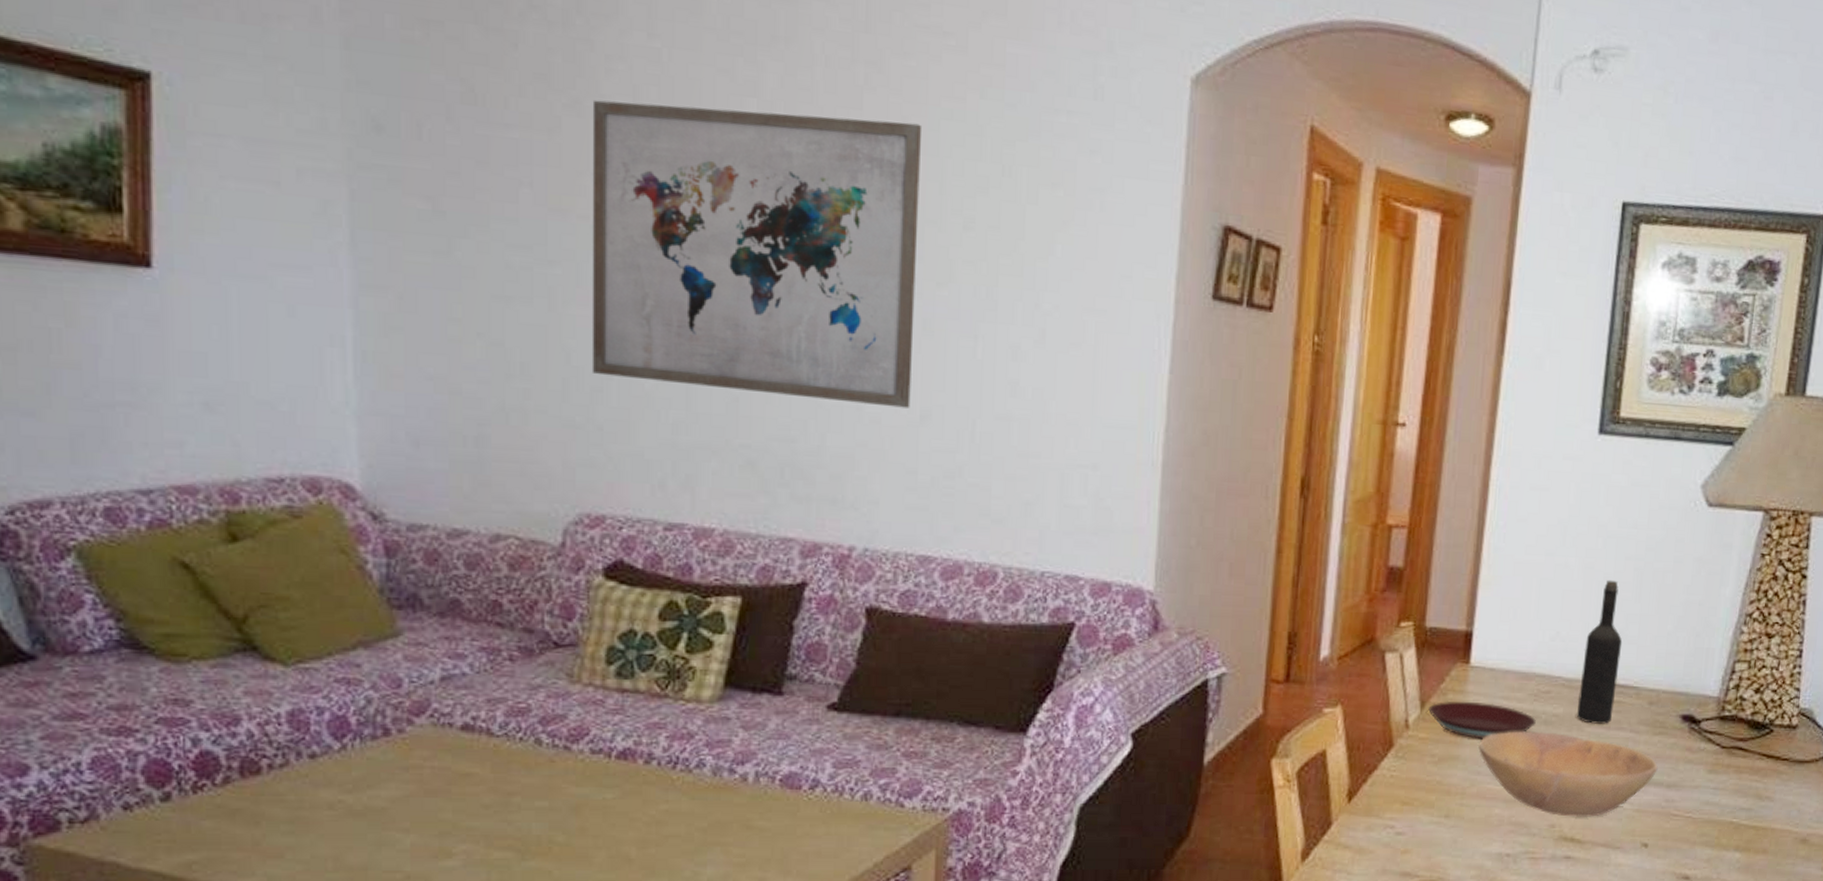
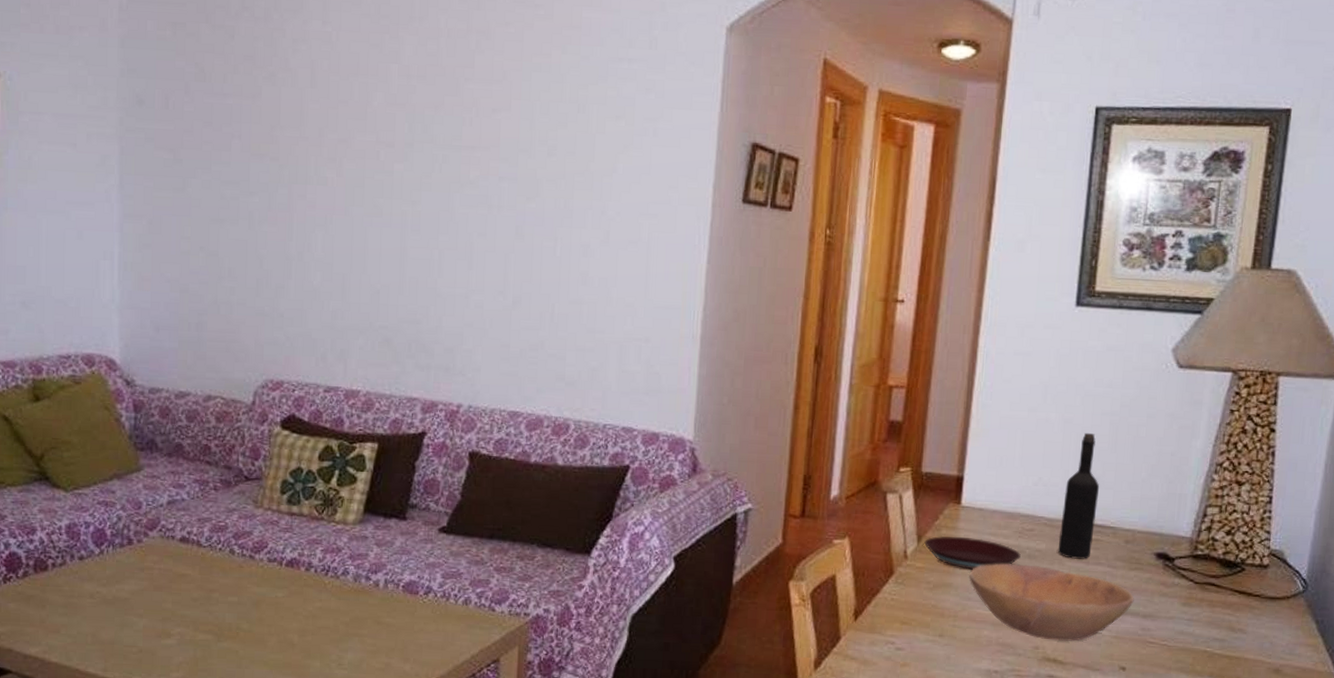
wall art: present [591,99,923,408] -> none [277,72,518,296]

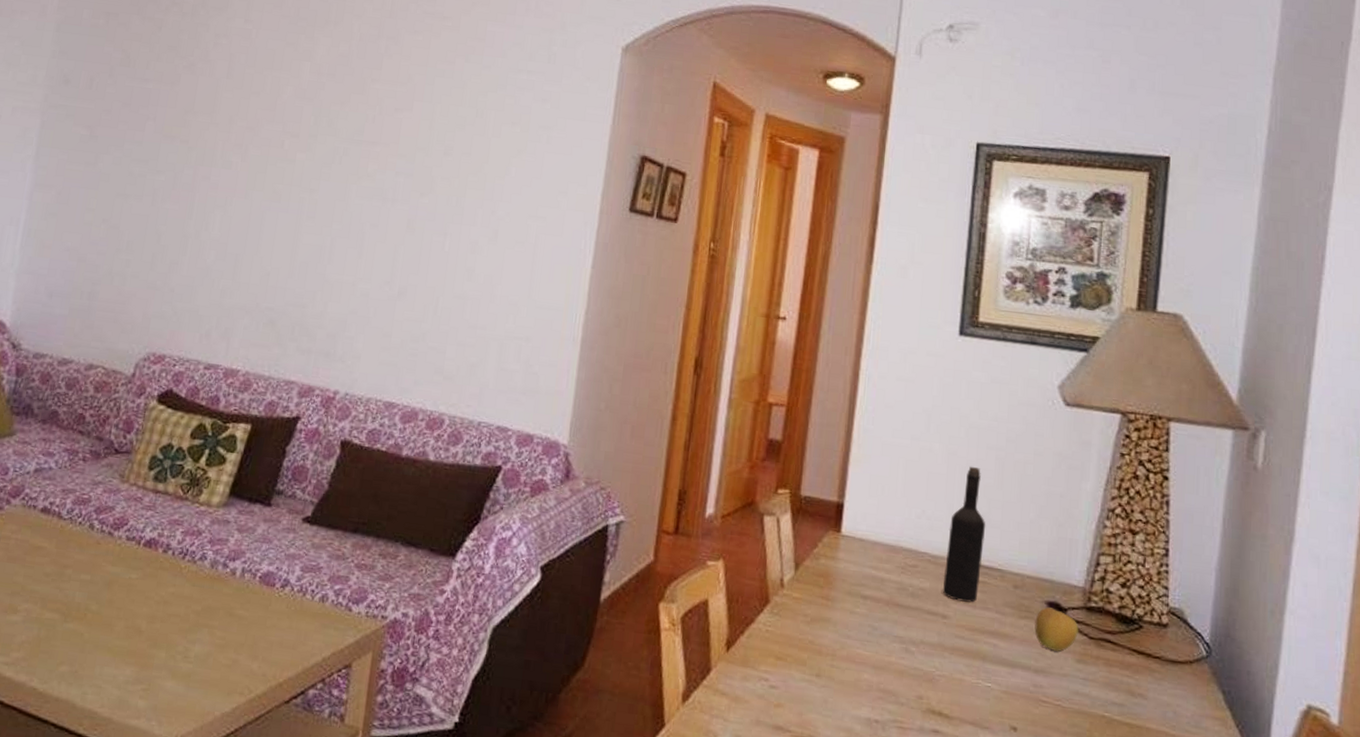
plate: present [924,535,1021,570] -> none [802,565,903,605]
bowl: present [969,563,1134,642] -> none [848,600,1025,694]
apple: none [1144,558,1185,597] -> present [1034,607,1079,652]

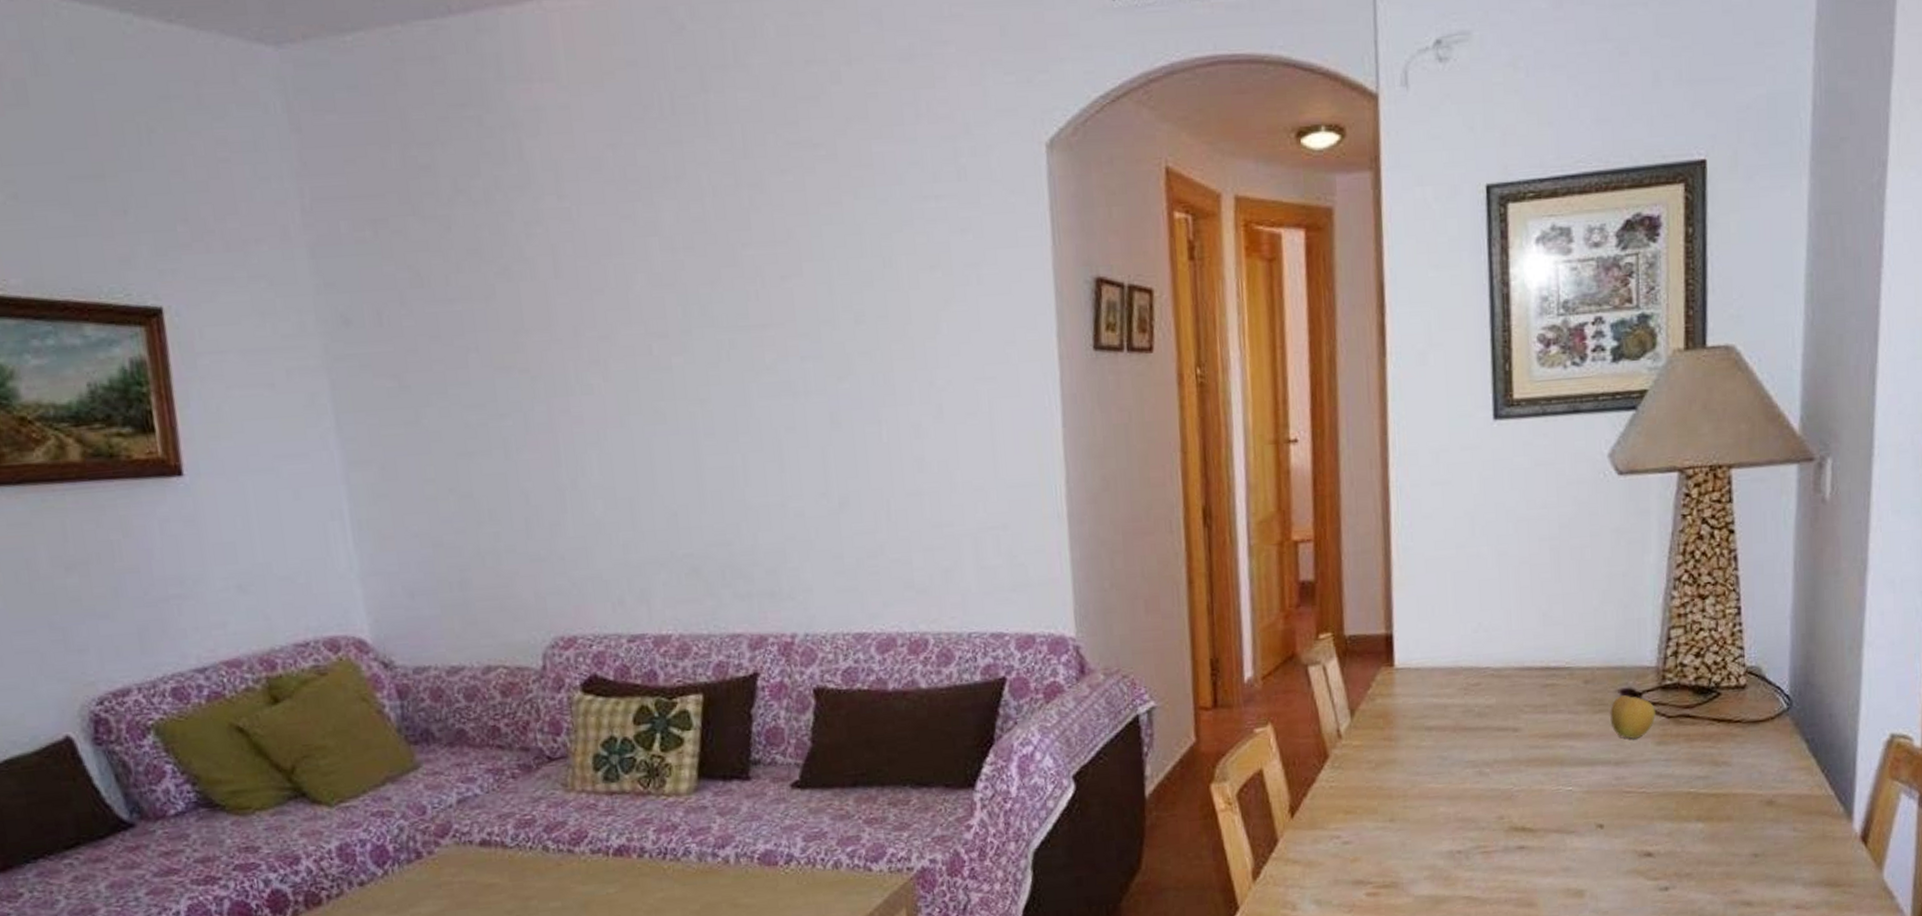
wine bottle: present [942,466,986,603] -> none [1509,563,1548,710]

